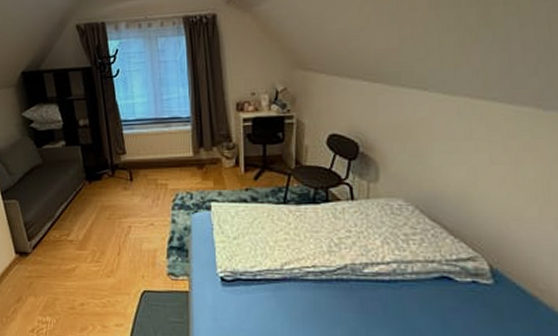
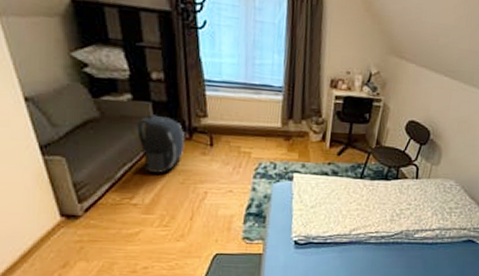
backpack: none [70,156,108,211] -> present [135,114,184,174]

